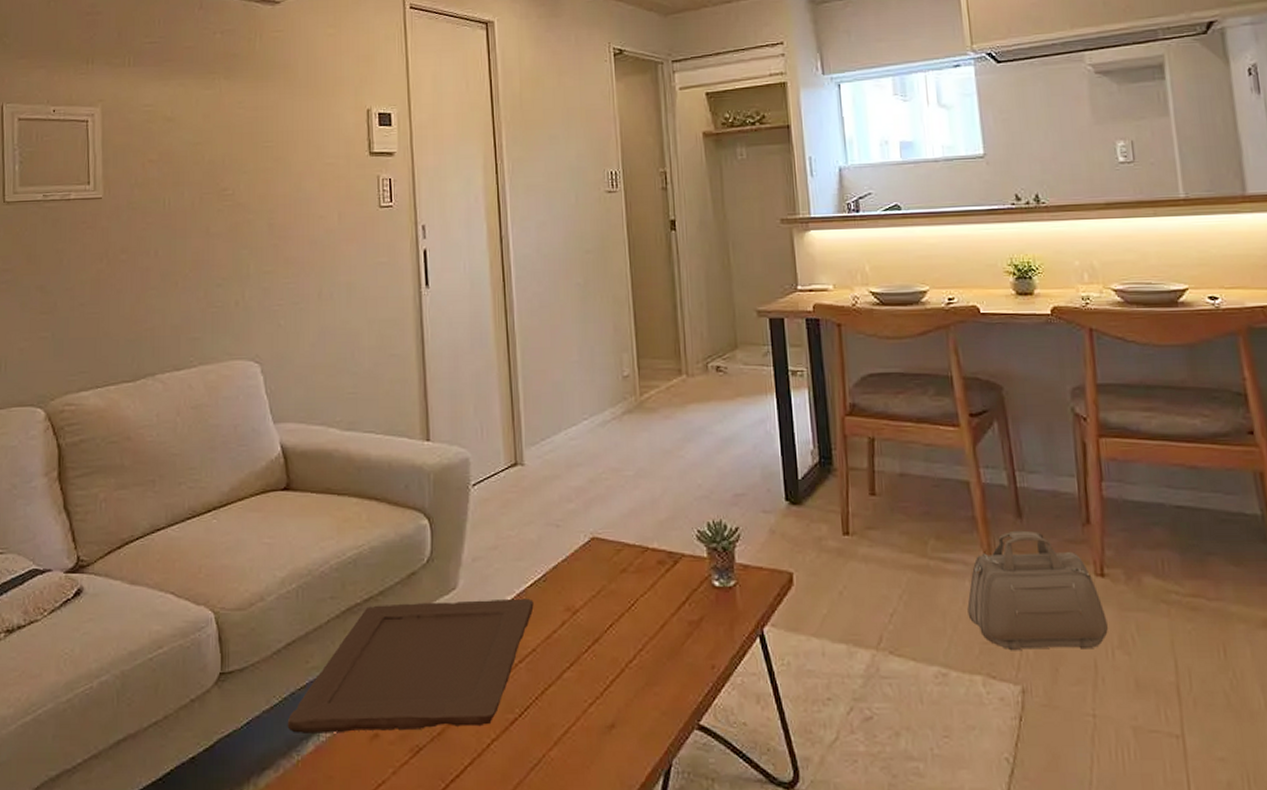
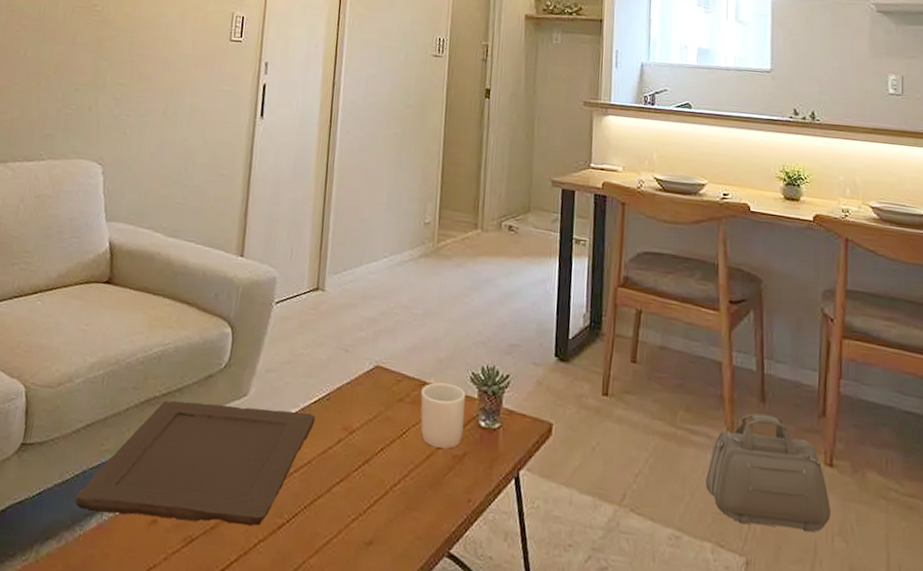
mug: none [645,545,697,615] -> present [420,382,466,449]

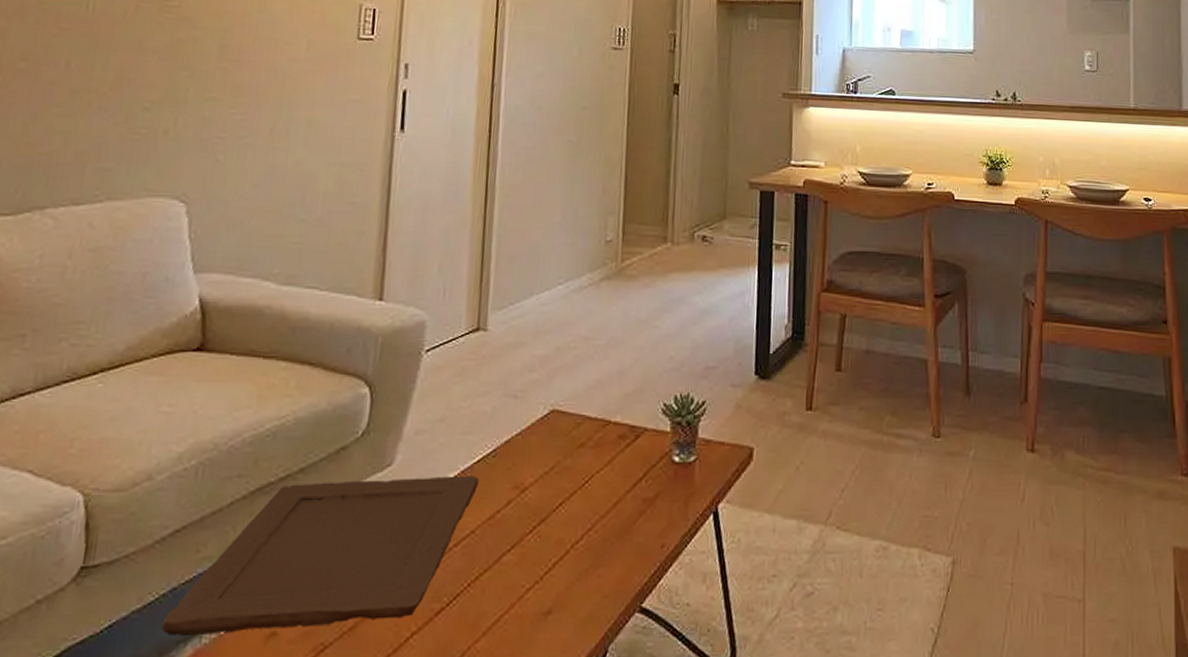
mug: present [420,382,466,449] -> none [605,419,658,493]
handbag: present [706,413,830,533] -> none [913,407,1032,524]

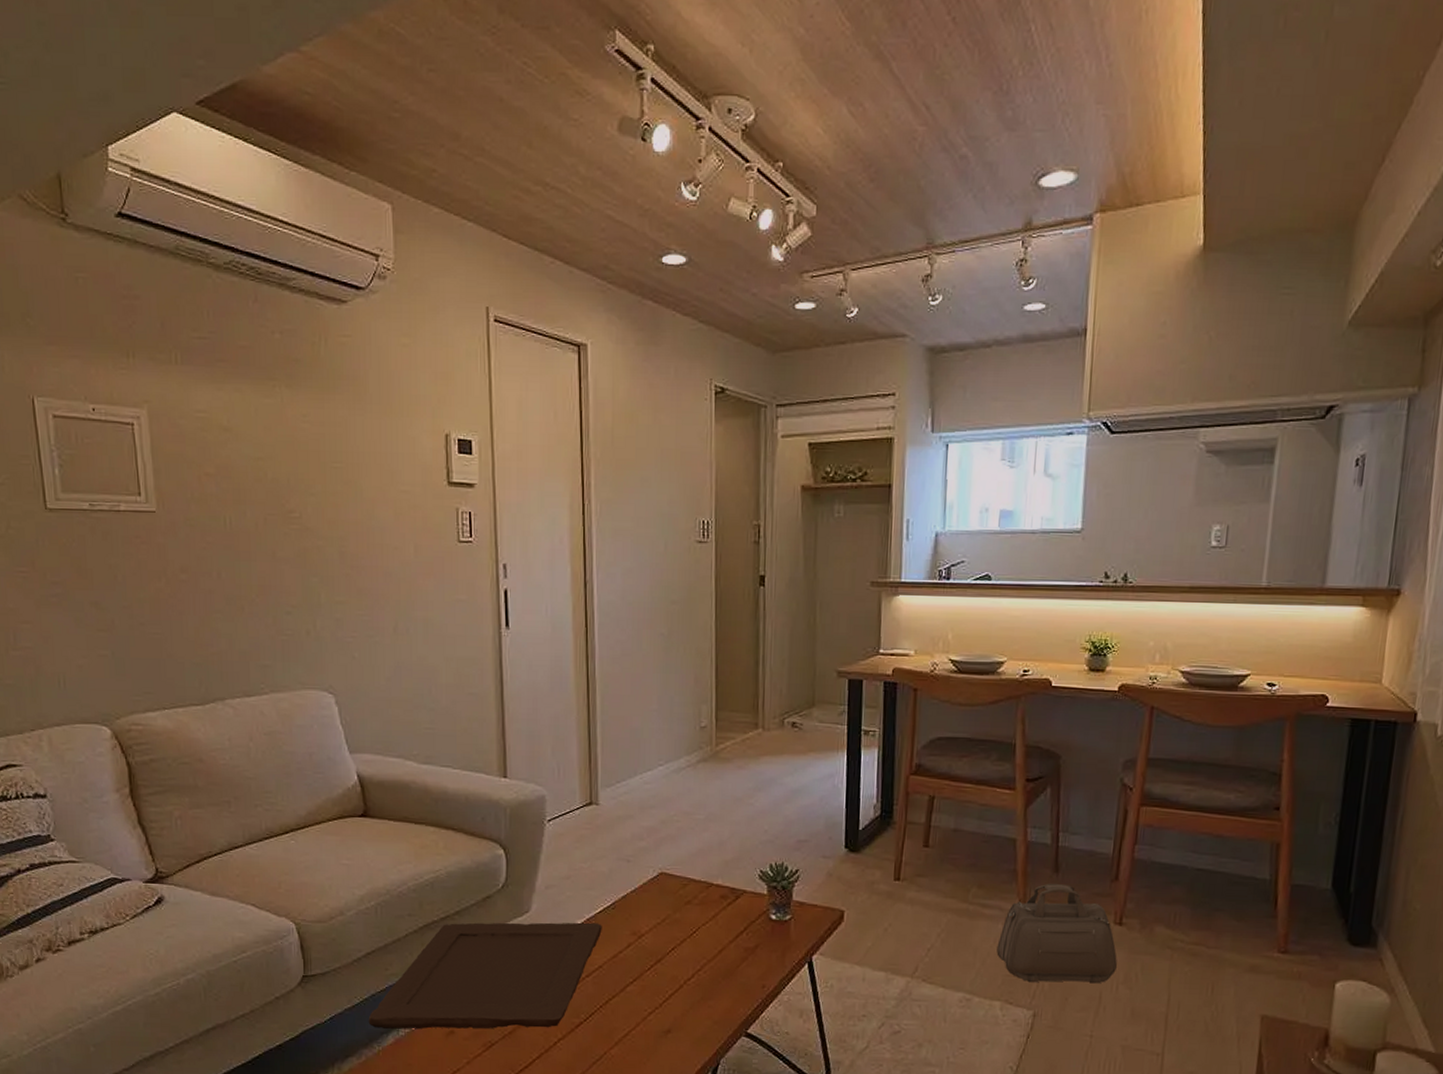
handbag: none [913,407,1032,524] -> present [997,883,1117,984]

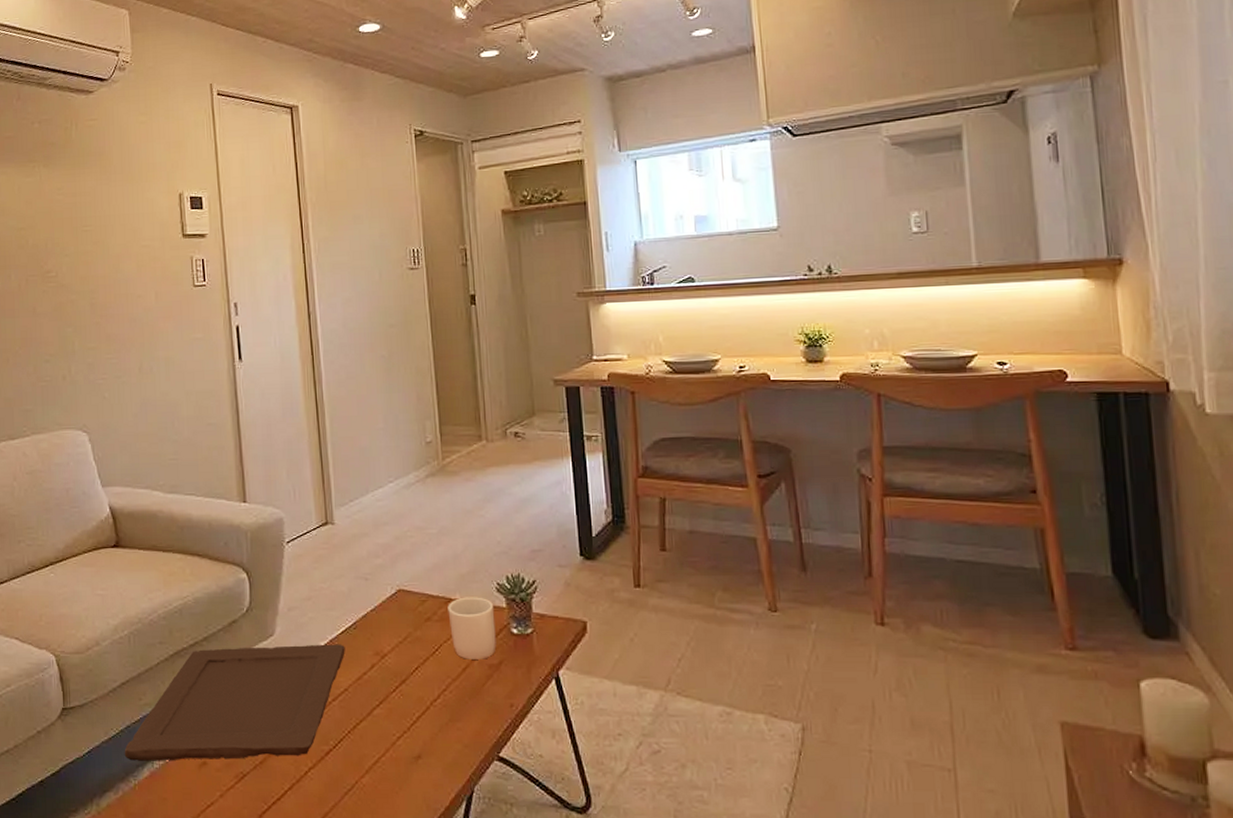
mug: none [708,882,755,943] -> present [448,597,496,659]
handbag: present [997,883,1117,984] -> none [752,583,886,693]

